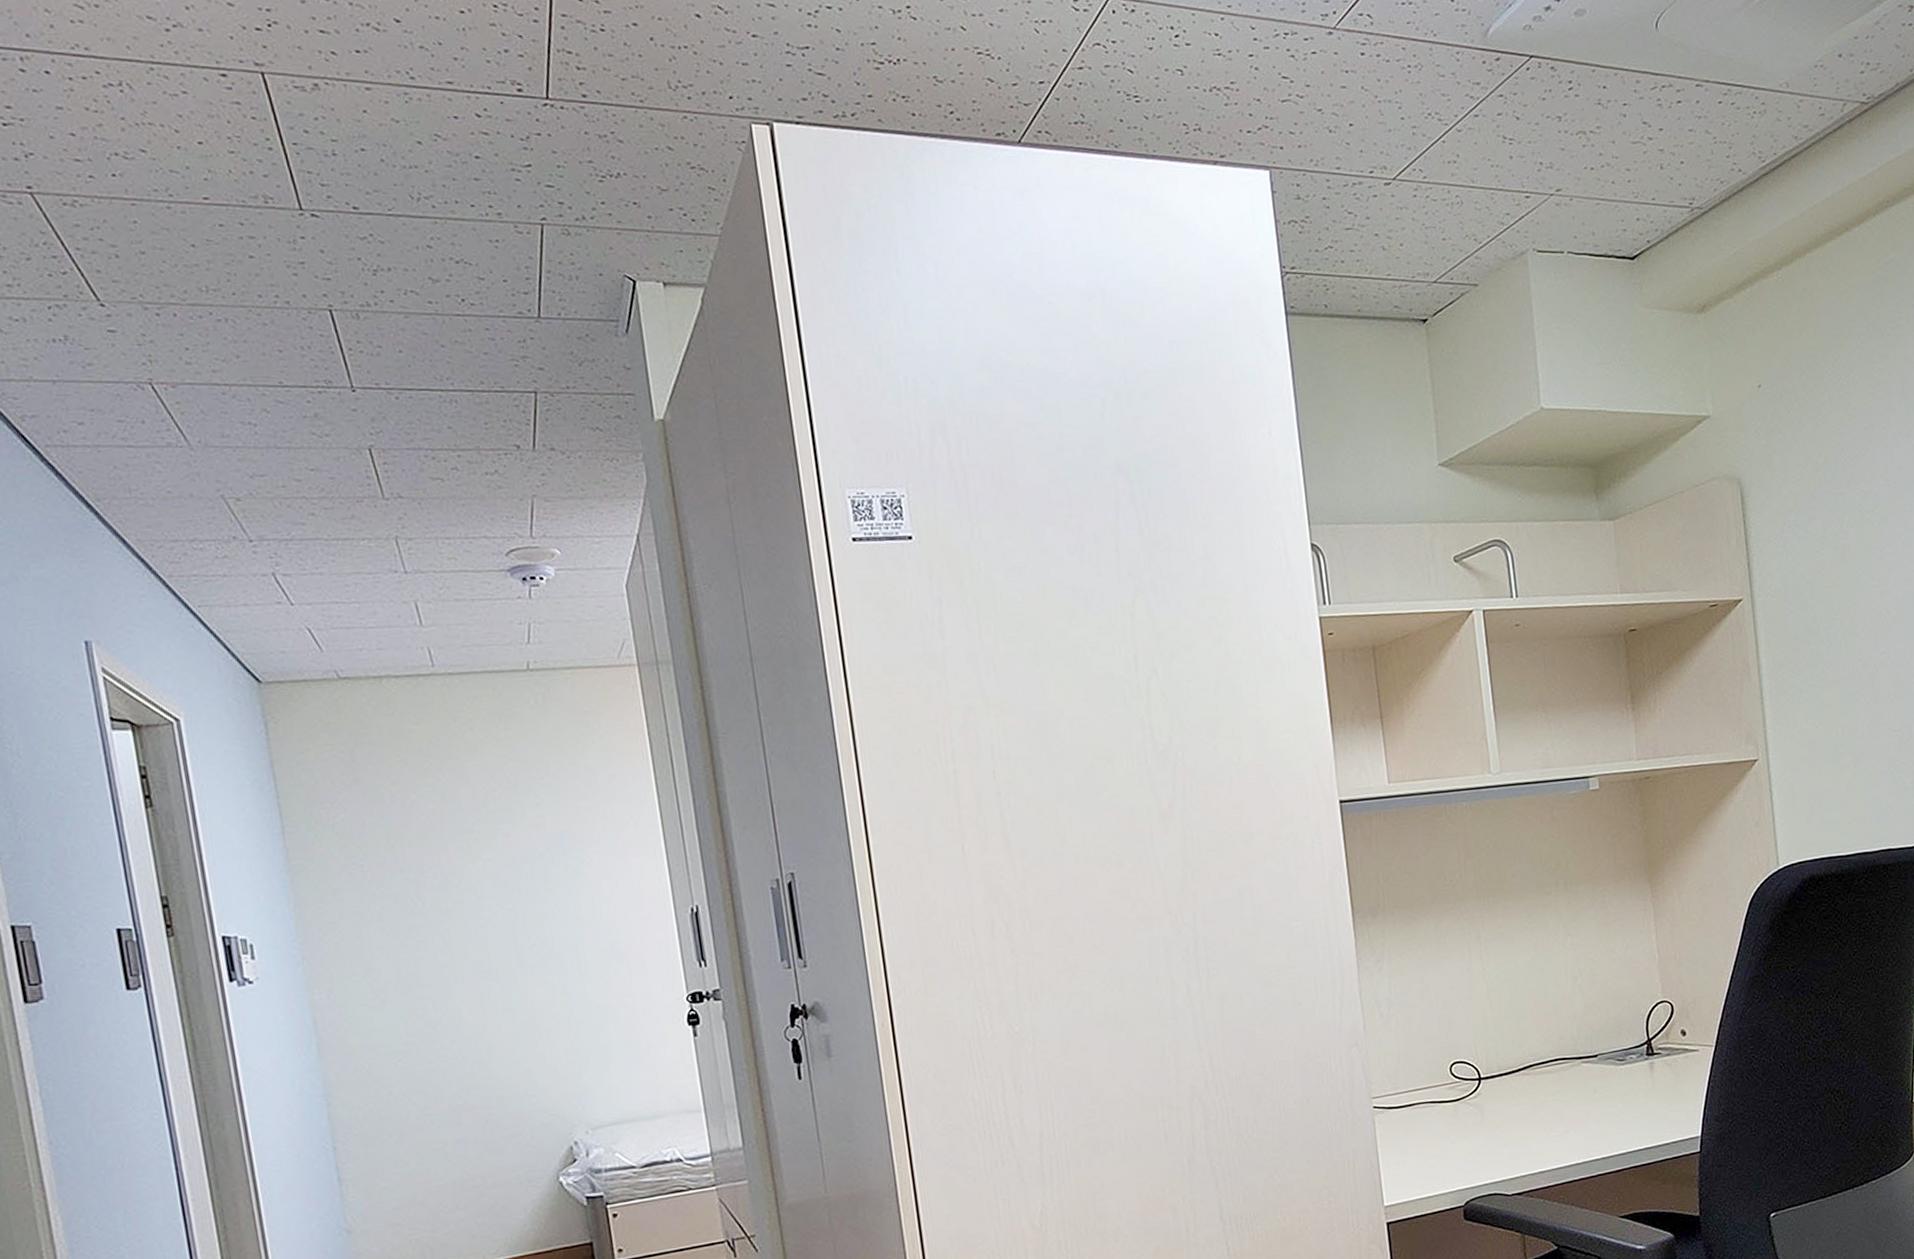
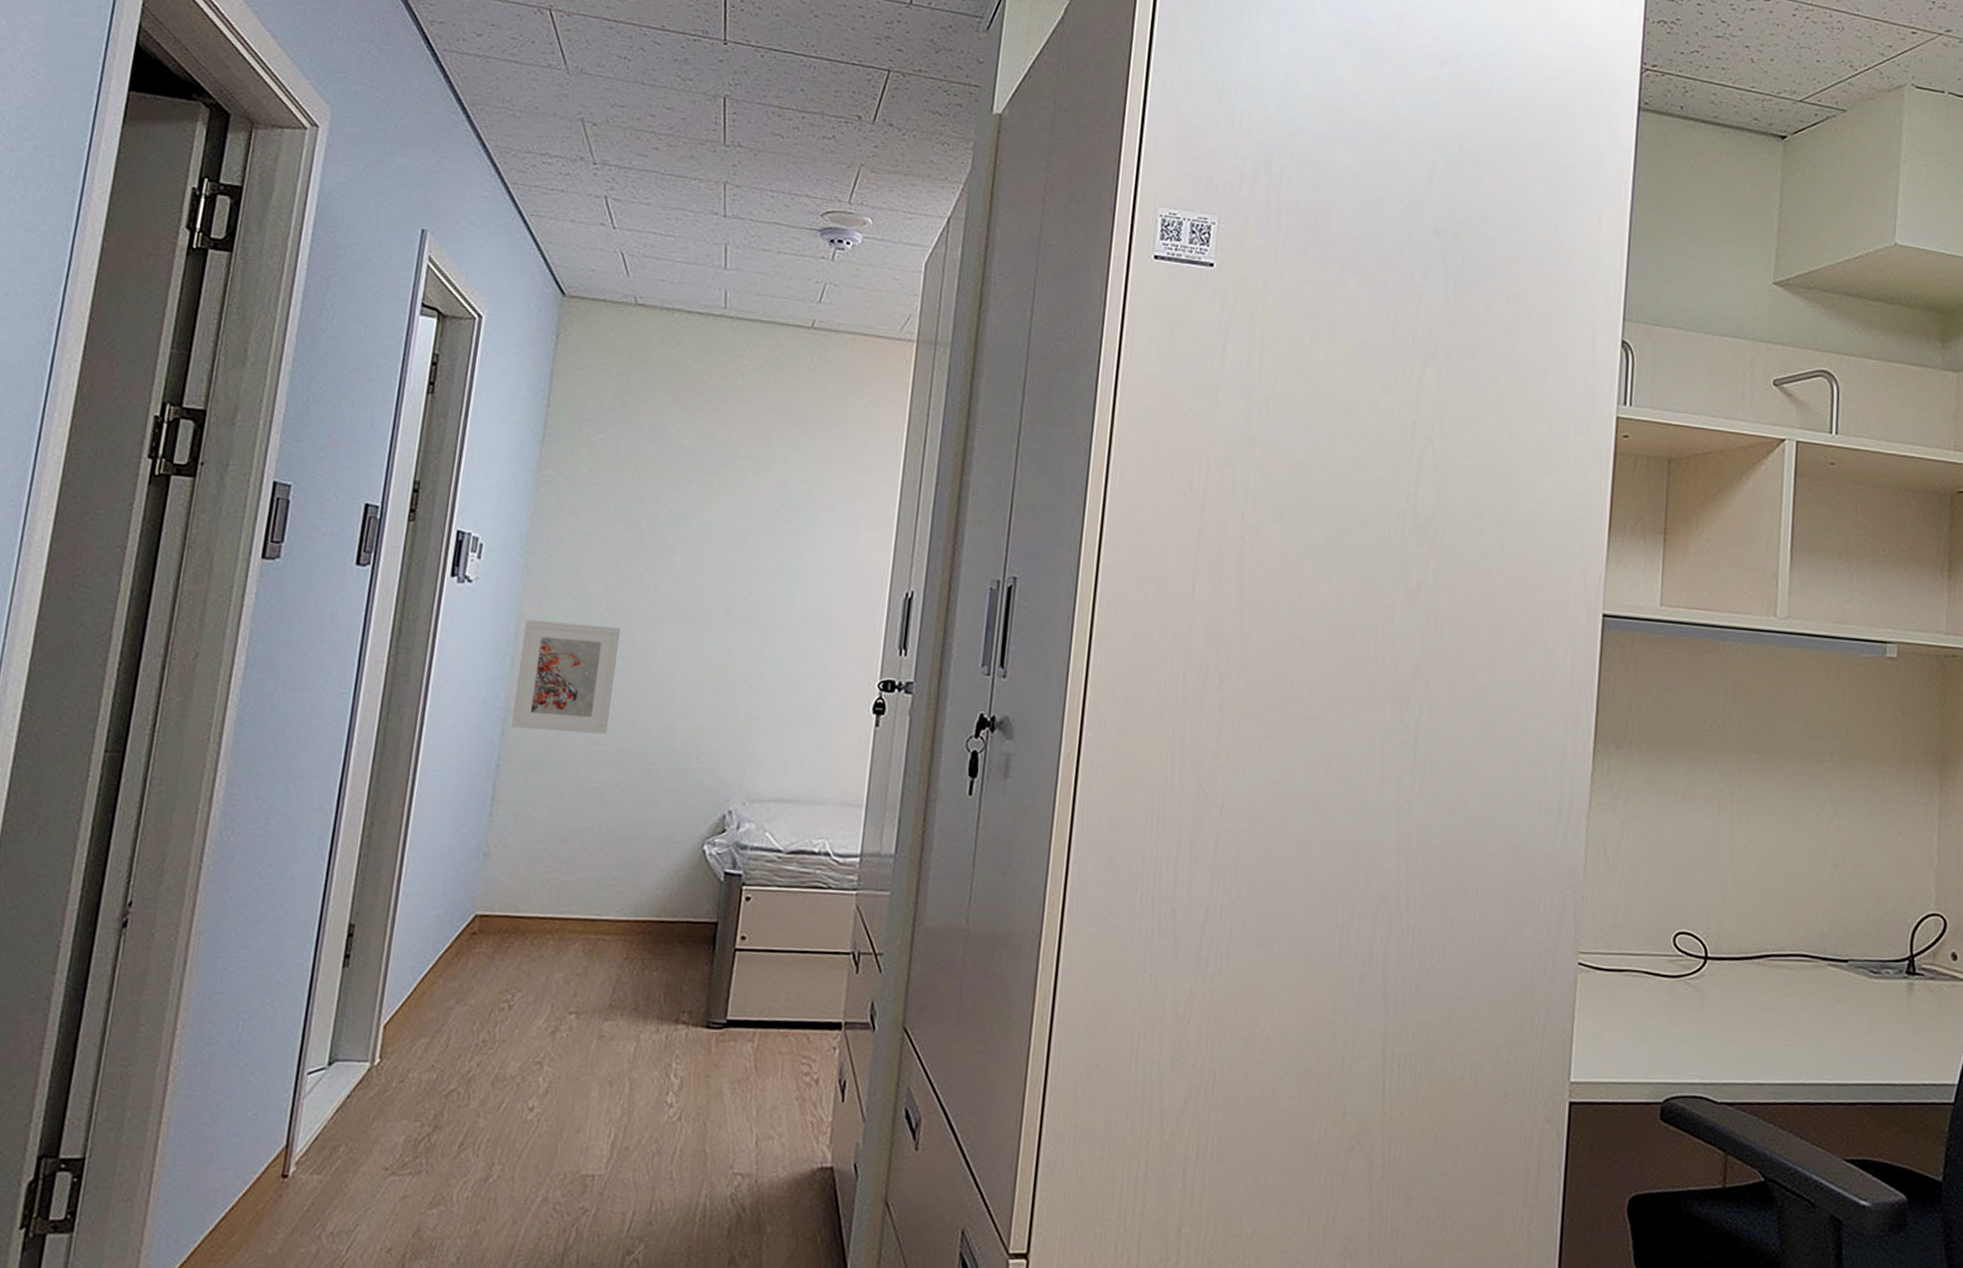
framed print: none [320,996,434,1111] -> present [511,619,621,734]

